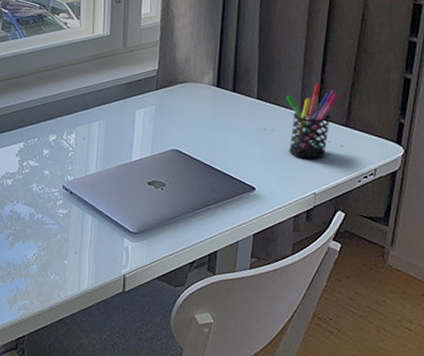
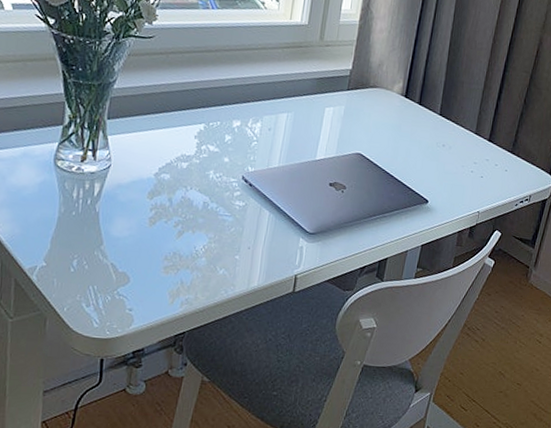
pen holder: present [286,82,338,158] -> none [461,108,508,180]

